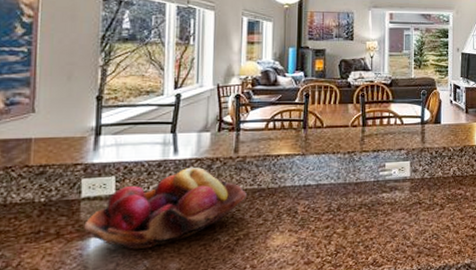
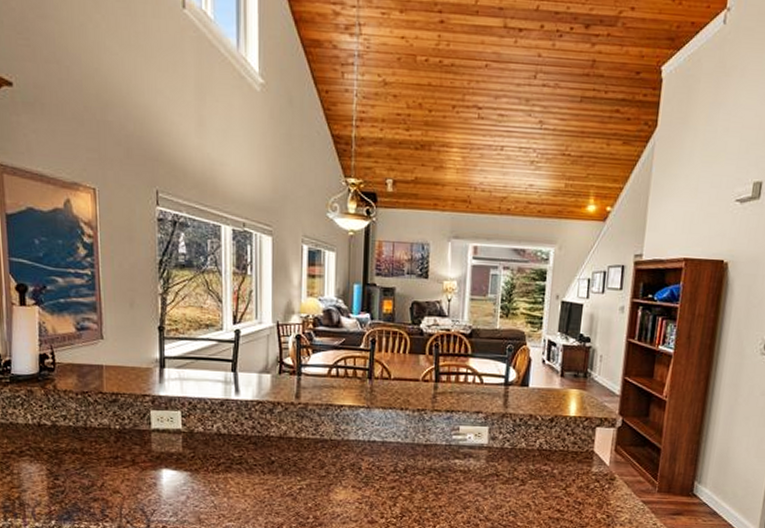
fruit basket: present [84,166,247,249] -> none [156,409,309,486]

